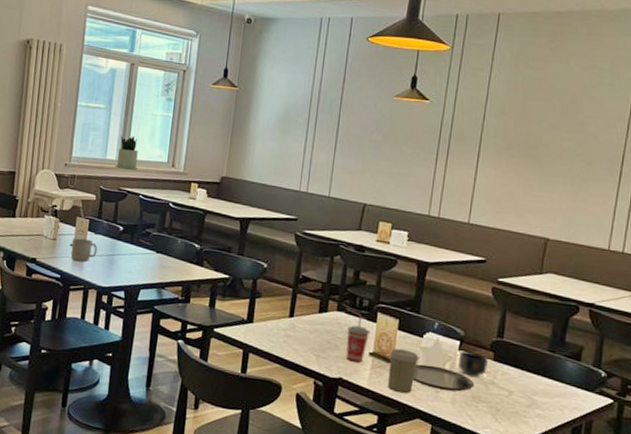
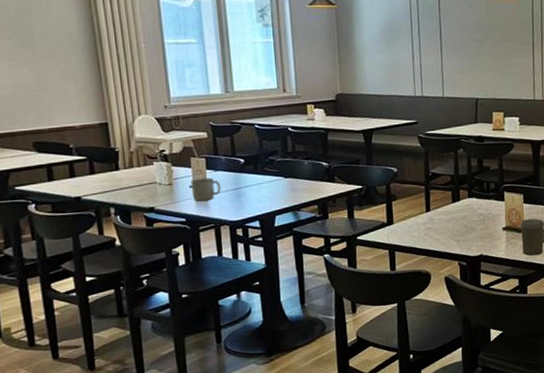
planter: present [115,136,139,170] -> none [221,67,248,102]
beverage cup: present [345,308,371,363] -> none [475,193,501,239]

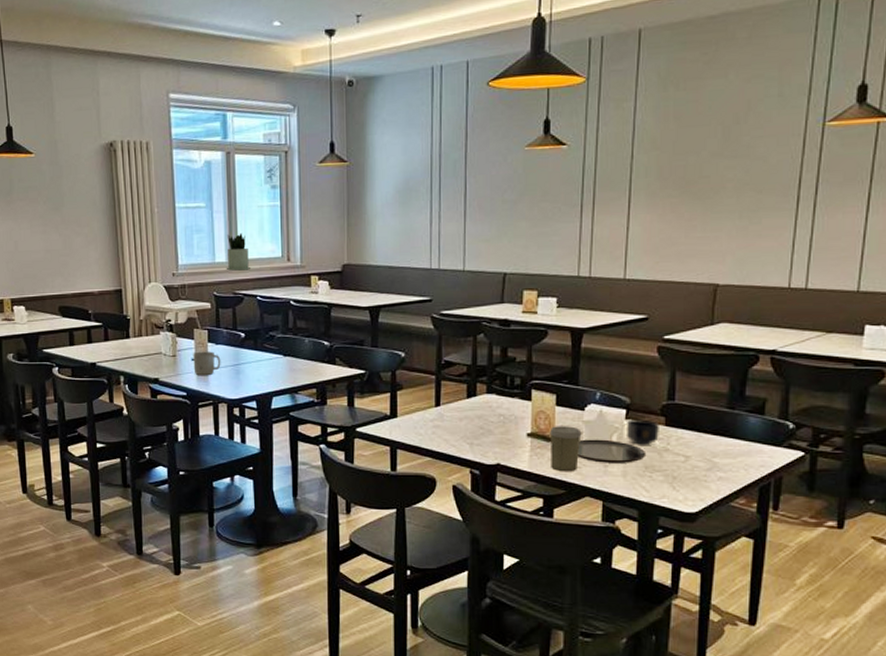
planter: none [221,67,248,102] -> present [226,232,252,271]

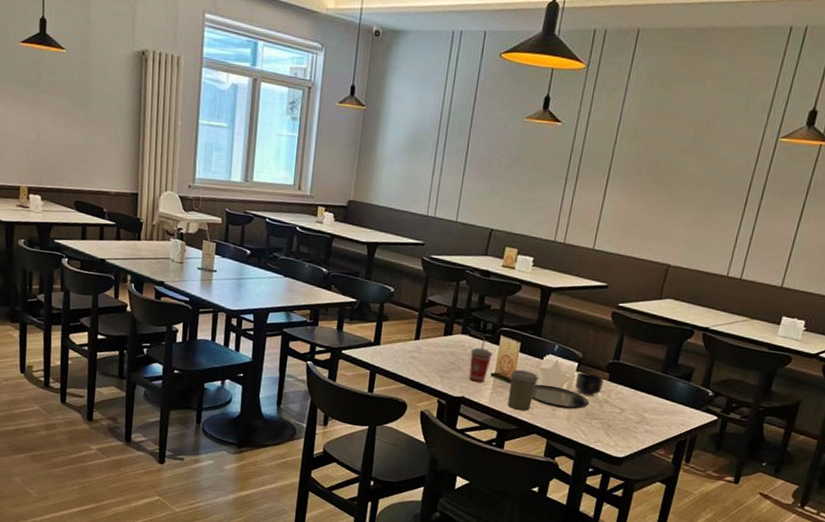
mug: present [193,351,221,375] -> none [198,261,225,285]
planter: present [226,232,252,271] -> none [240,156,264,193]
beverage cup: none [496,389,526,445] -> present [468,331,493,383]

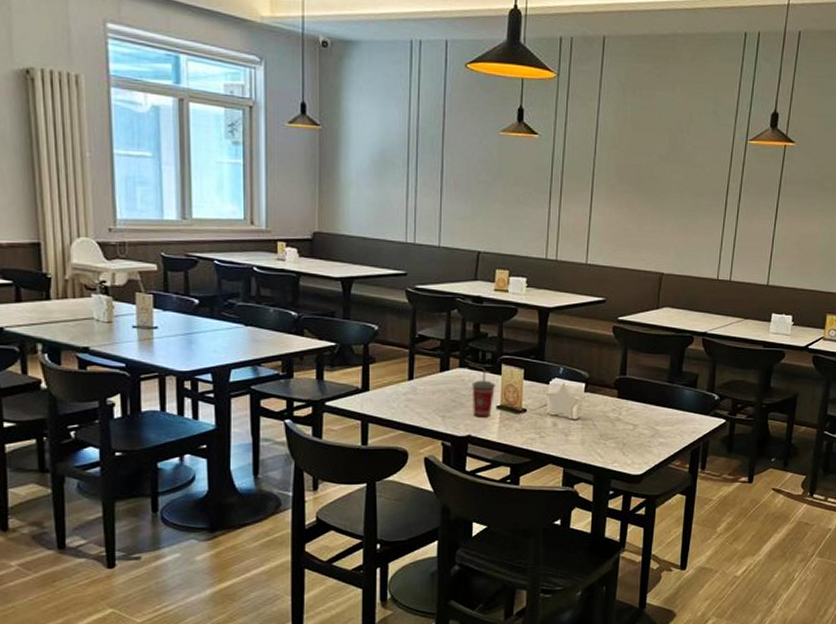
cup: present [508,370,538,411] -> none [517,399,546,442]
plate: present [531,384,590,410] -> none [542,410,602,433]
mug: present [574,372,604,396] -> none [584,392,613,415]

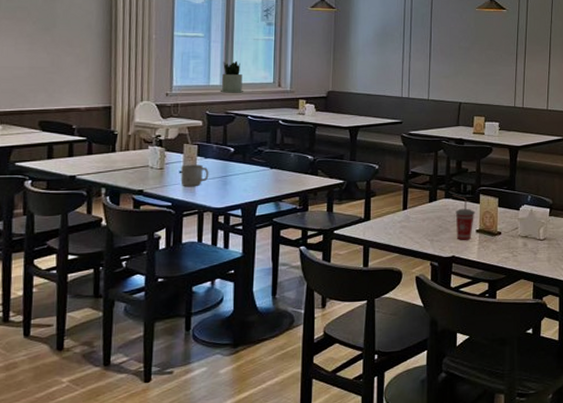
mug: none [134,318,169,344] -> present [180,164,209,186]
planter: none [176,189,208,231] -> present [219,60,244,93]

